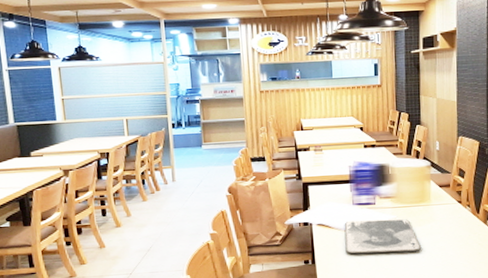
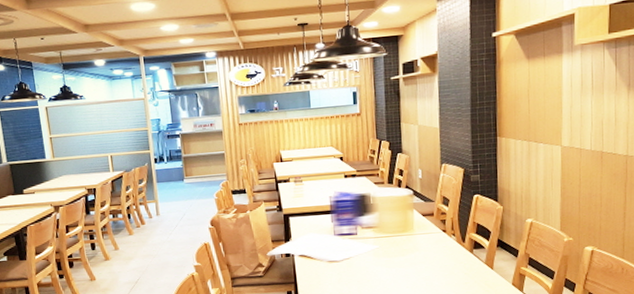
tray: present [344,218,422,254] -> none [326,248,406,285]

